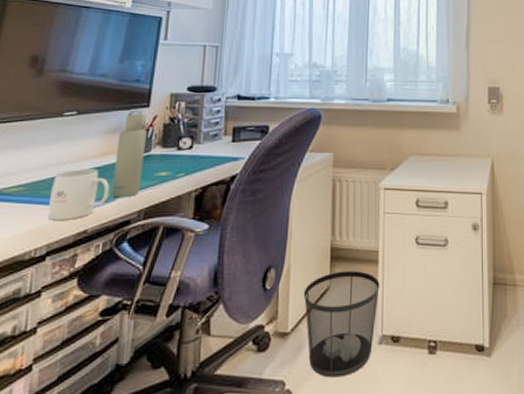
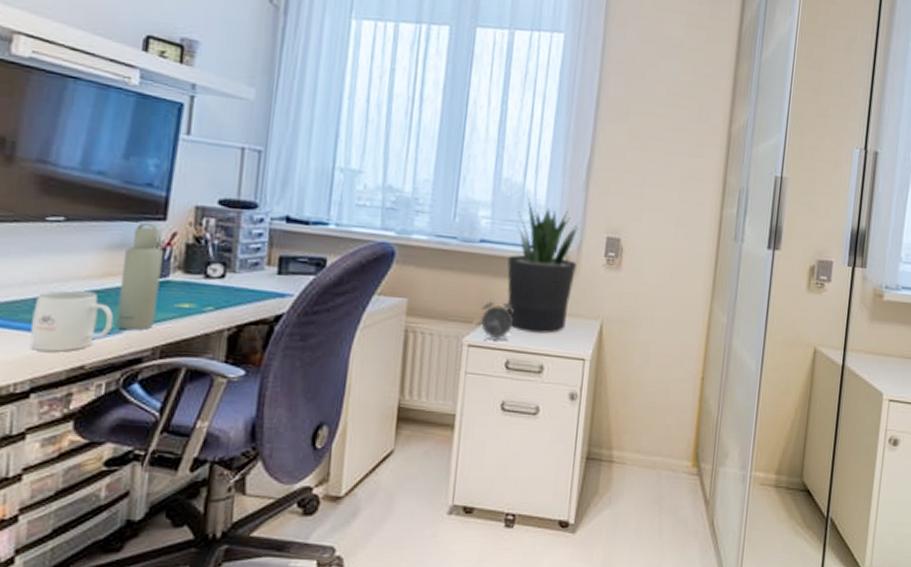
waste bin: present [303,271,380,378] -> none [361,434,455,546]
alarm clock: none [392,145,420,182] -> present [480,296,515,340]
planter: none [410,62,466,174] -> present [507,198,581,334]

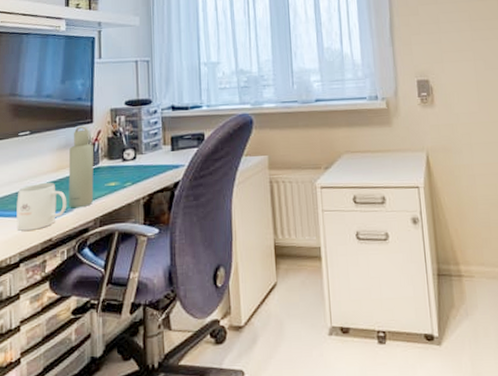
alarm clock: present [480,296,515,340] -> none [326,143,353,179]
planter: present [507,198,581,334] -> none [340,60,397,170]

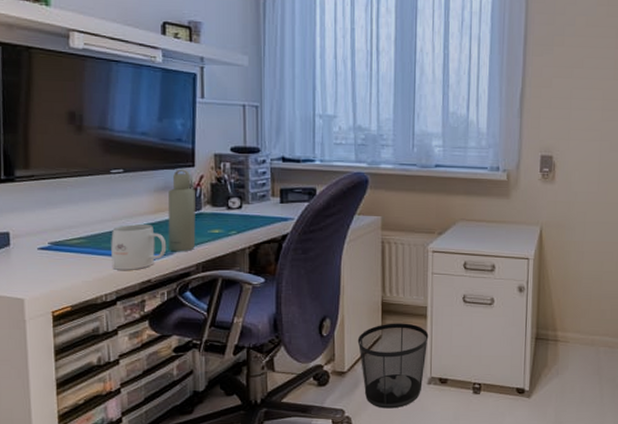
waste bin: none [252,267,325,367] -> present [357,323,429,409]

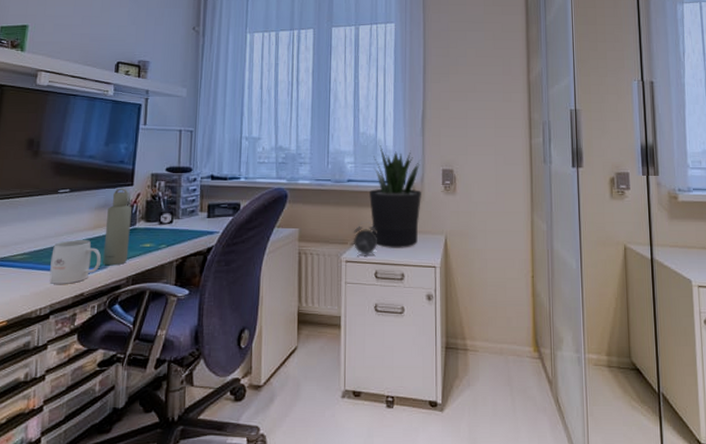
waste bin: present [357,323,429,409] -> none [274,333,343,425]
alarm clock: none [440,210,468,246] -> present [353,222,378,255]
planter: none [459,127,518,239] -> present [369,145,421,248]

